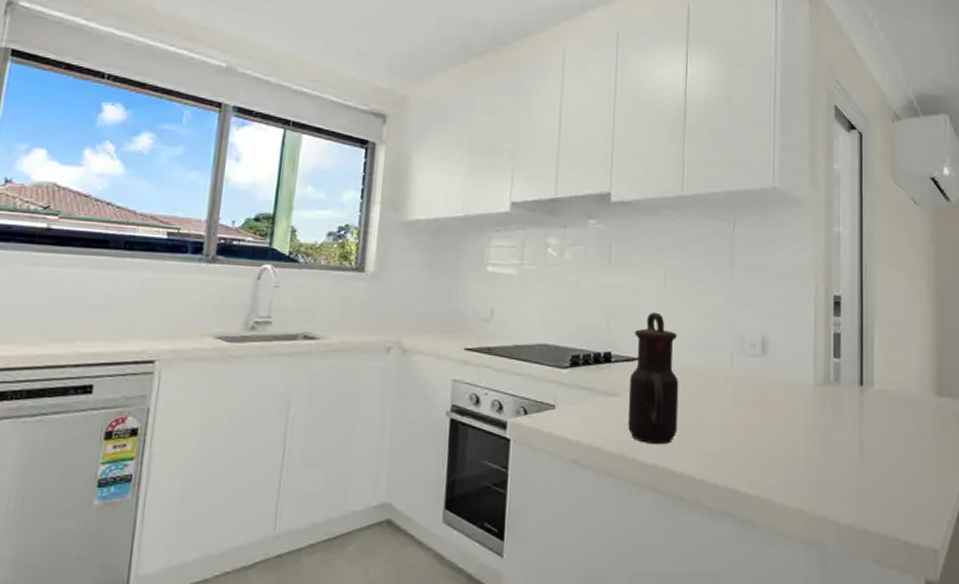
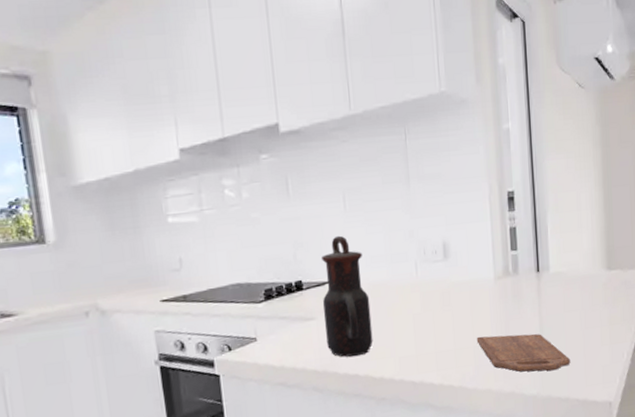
cutting board: none [789,446,893,500] -> present [476,333,571,372]

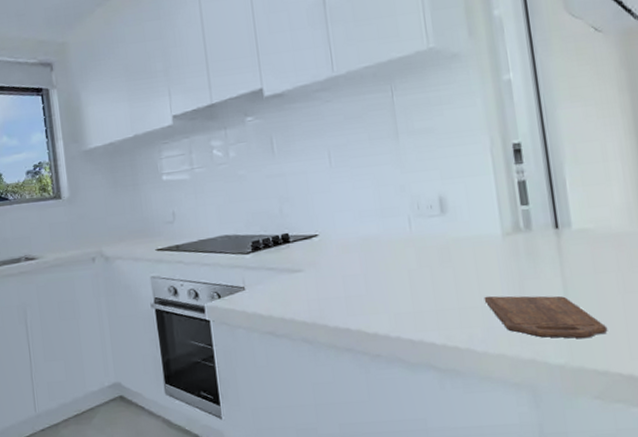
teapot: present [321,235,373,357] -> none [307,190,365,310]

